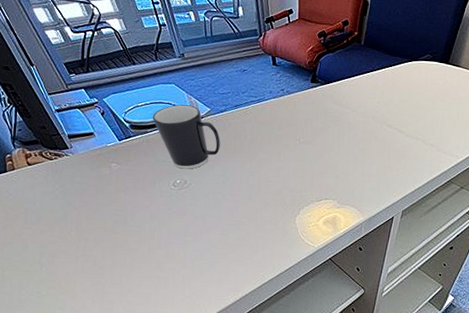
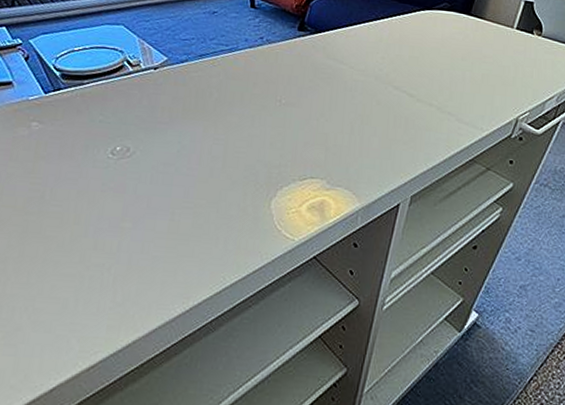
mug: present [152,104,220,169] -> none [91,51,178,133]

